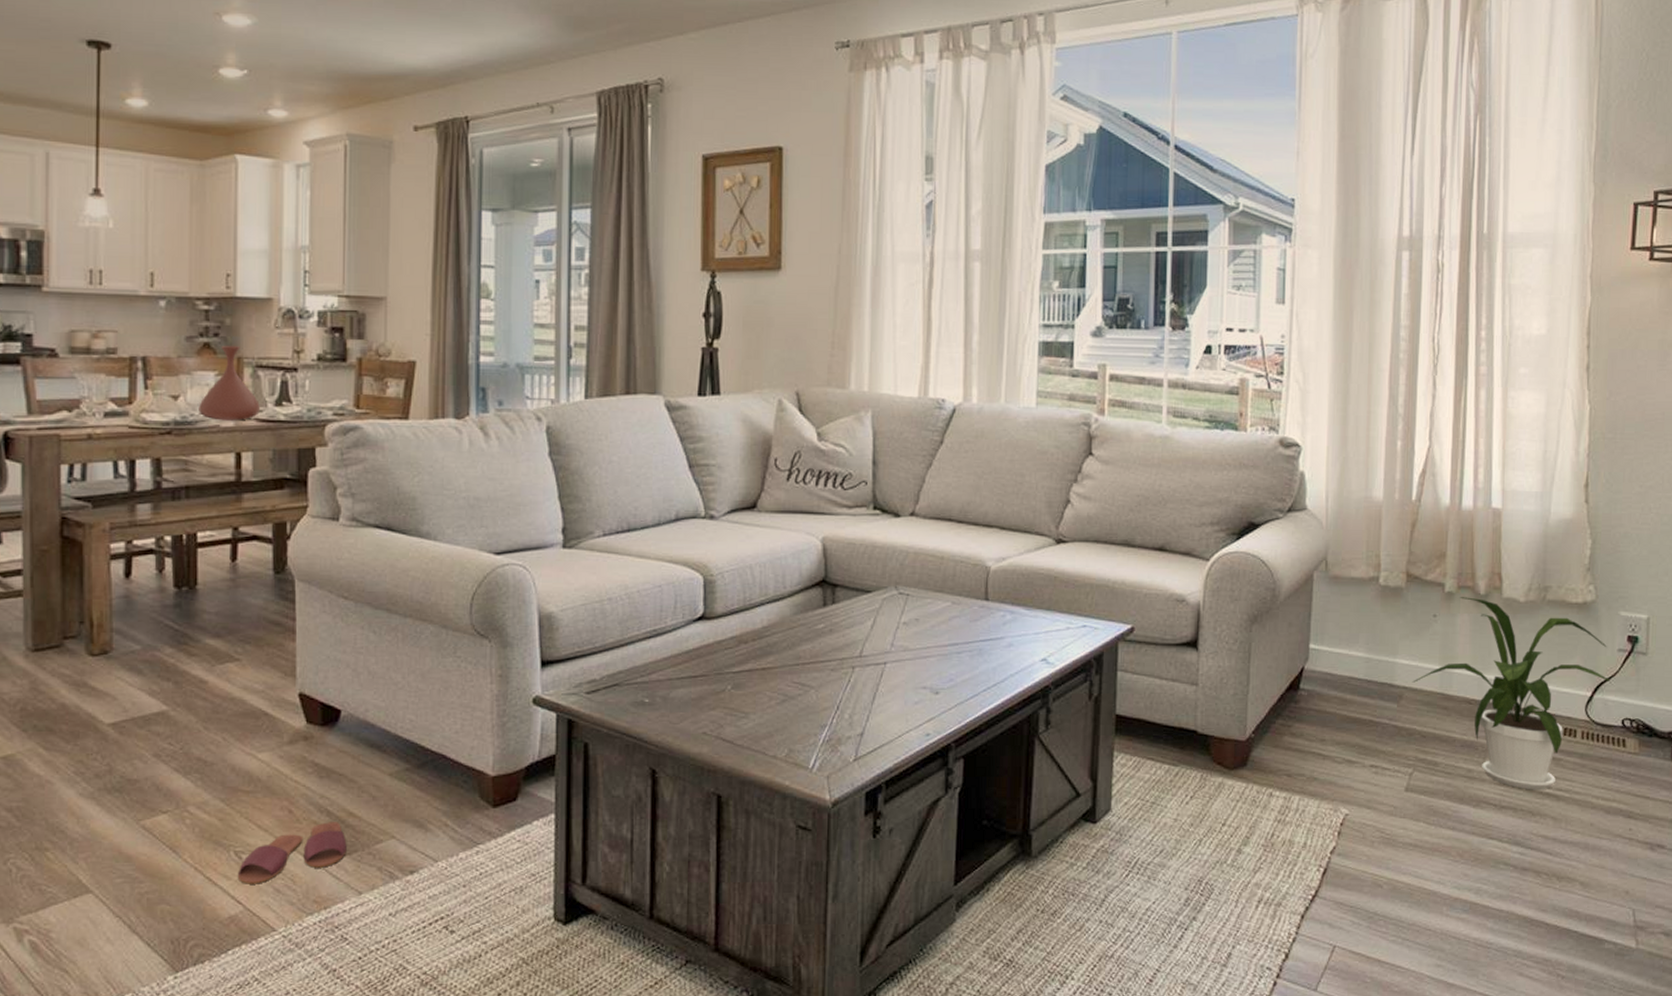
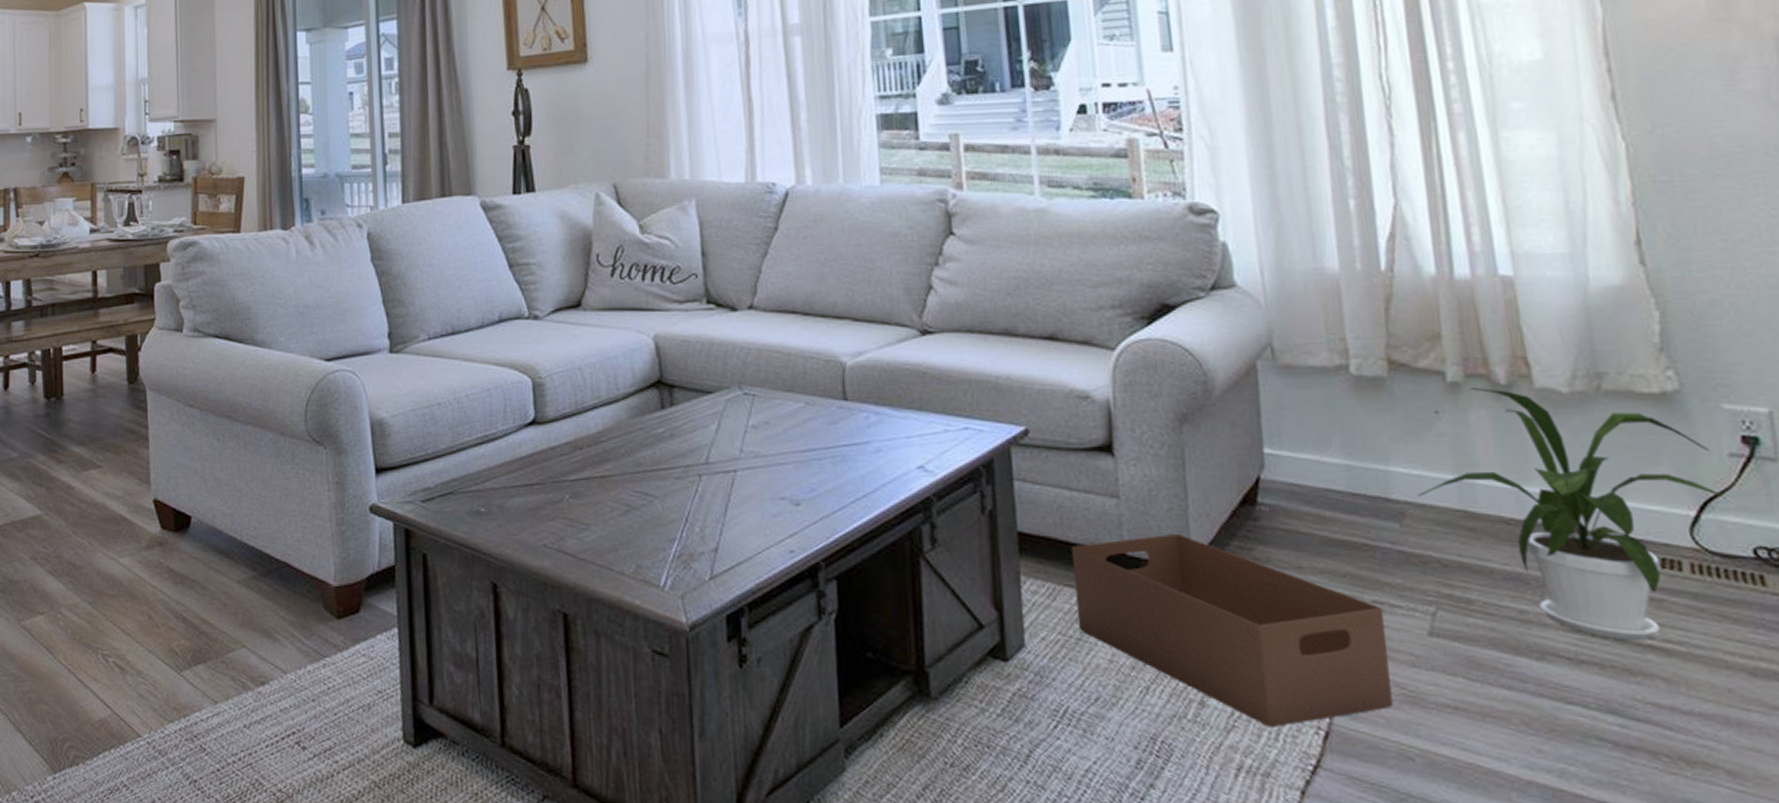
vase: present [199,345,260,421] -> none [60,172,111,242]
slippers: present [237,822,347,884] -> none [105,628,202,688]
storage basket: none [1154,714,1377,867] -> present [1071,533,1393,727]

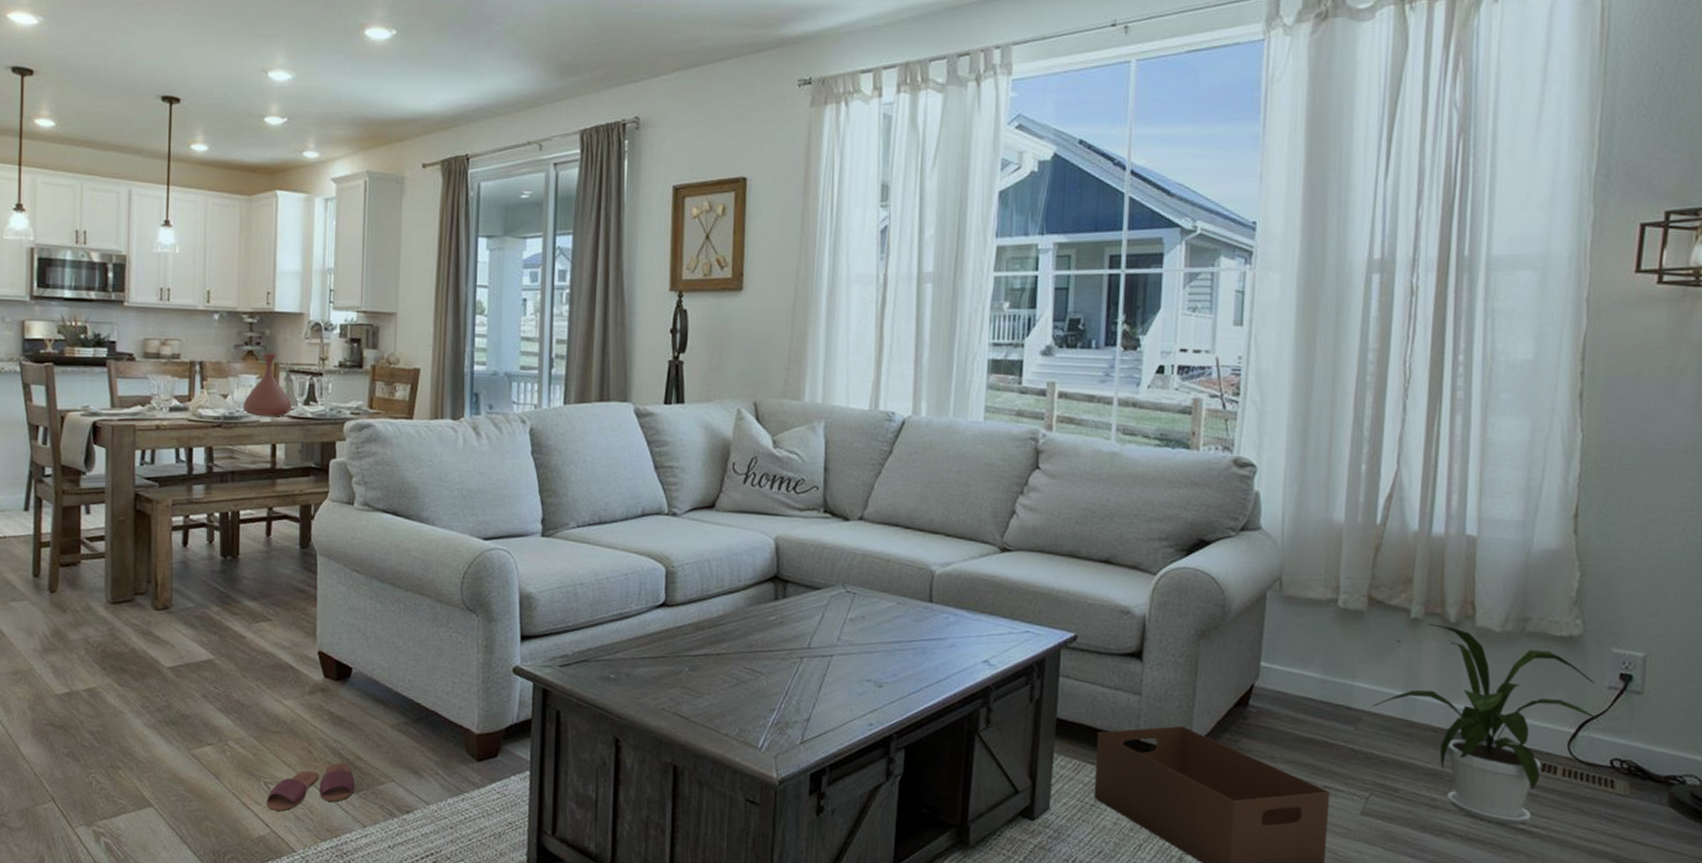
vase: none [60,172,111,242] -> present [243,352,292,417]
slippers: none [105,628,202,688] -> present [266,763,355,811]

